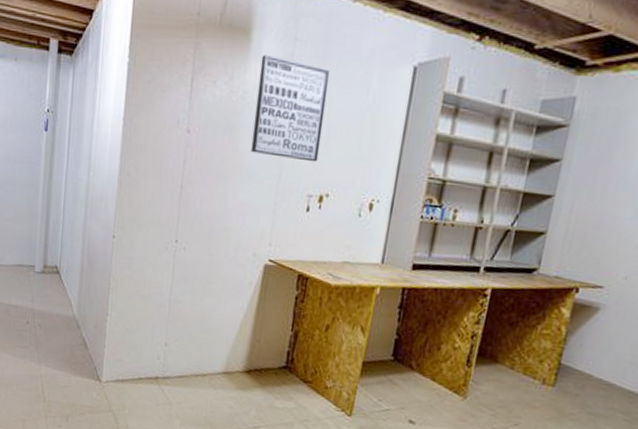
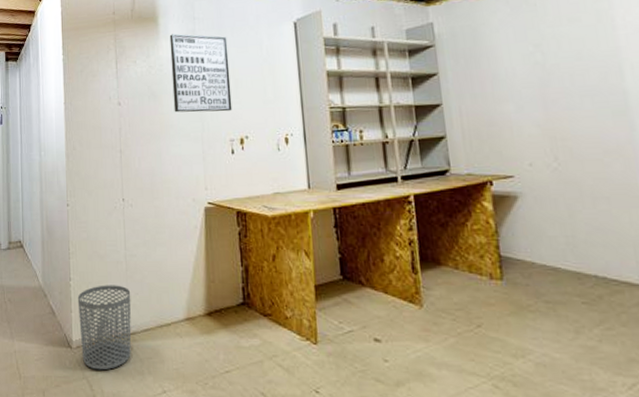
waste bin: none [110,326,170,408] -> present [77,285,132,371]

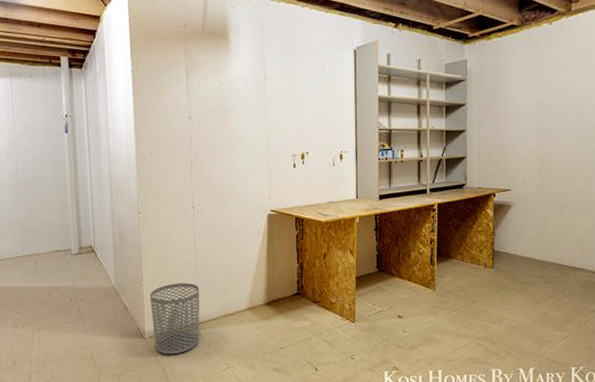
wall art: present [169,33,232,113] -> none [240,52,296,129]

